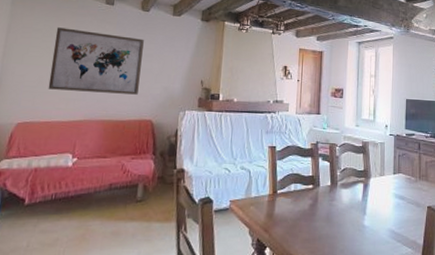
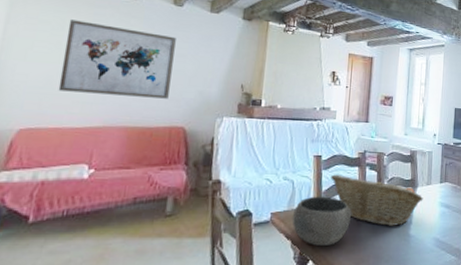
bowl: none [249,185,307,234] -> present [292,196,352,246]
fruit basket: none [284,164,377,216] -> present [330,174,424,226]

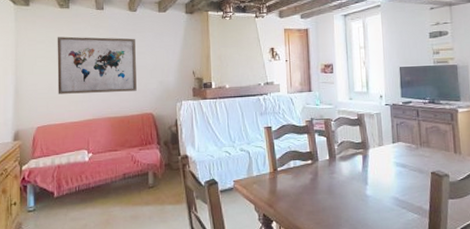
bowl: present [292,196,352,246] -> none [252,163,307,208]
fruit basket: present [330,174,424,226] -> none [281,142,377,188]

